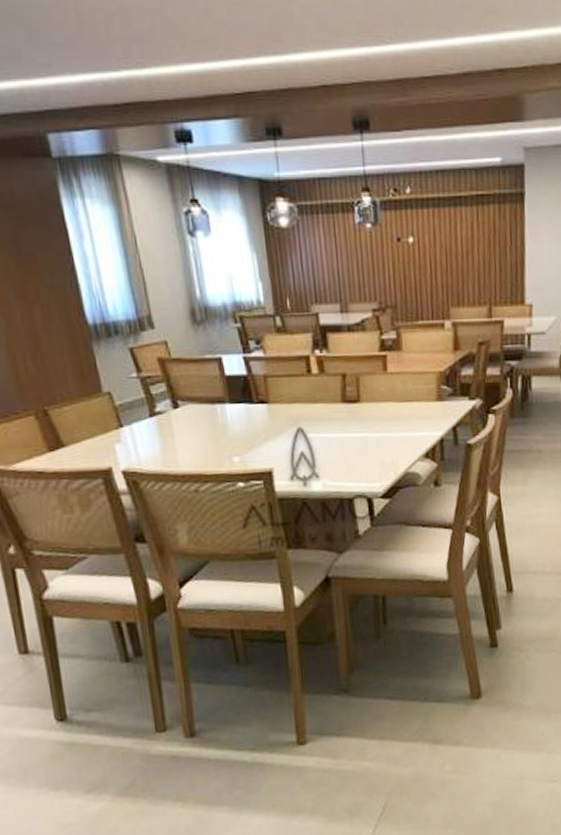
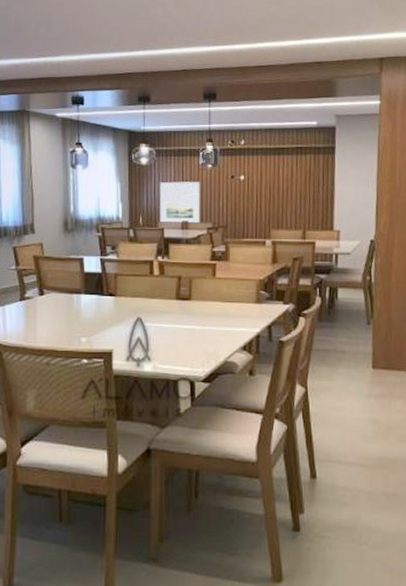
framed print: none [306,248,364,306] -> present [159,181,200,225]

